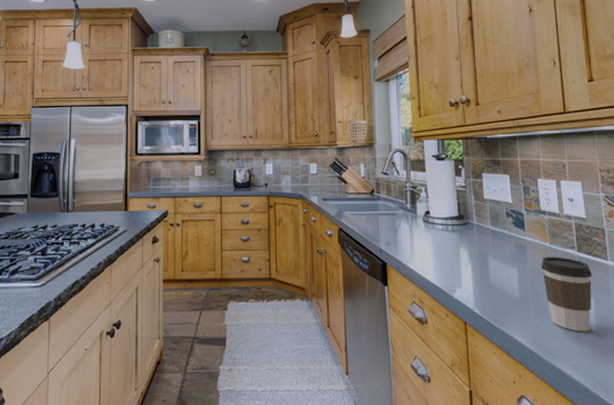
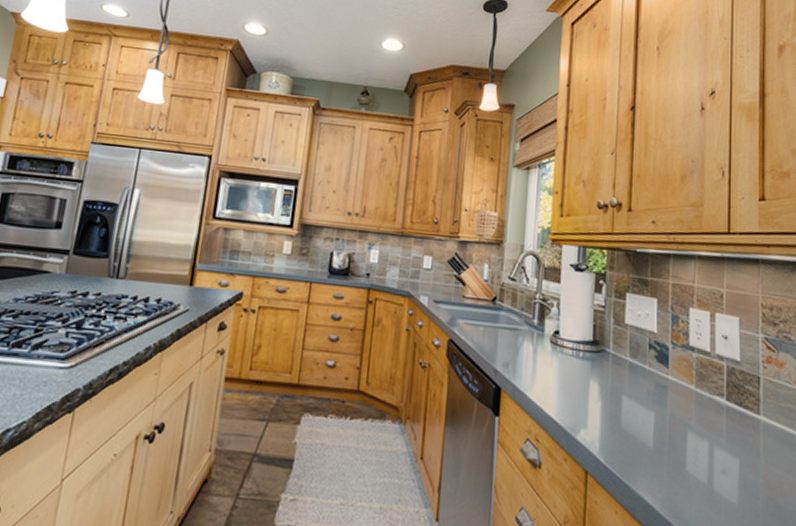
coffee cup: present [541,257,592,332] -> none [682,402,740,499]

